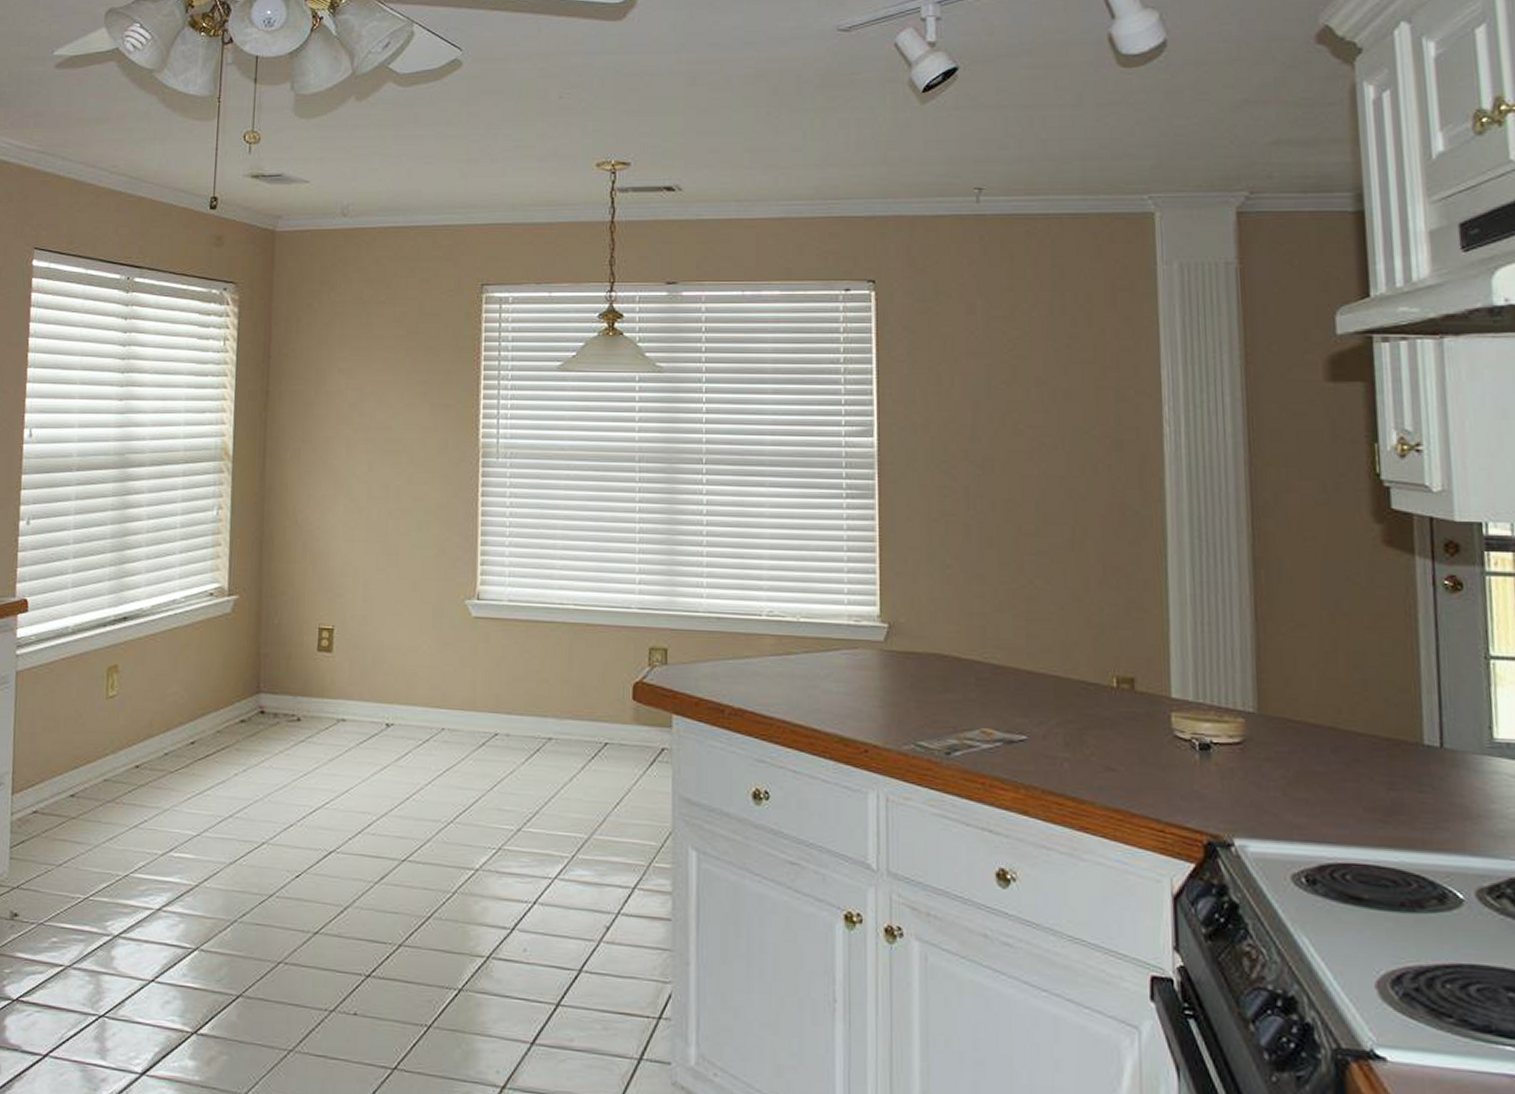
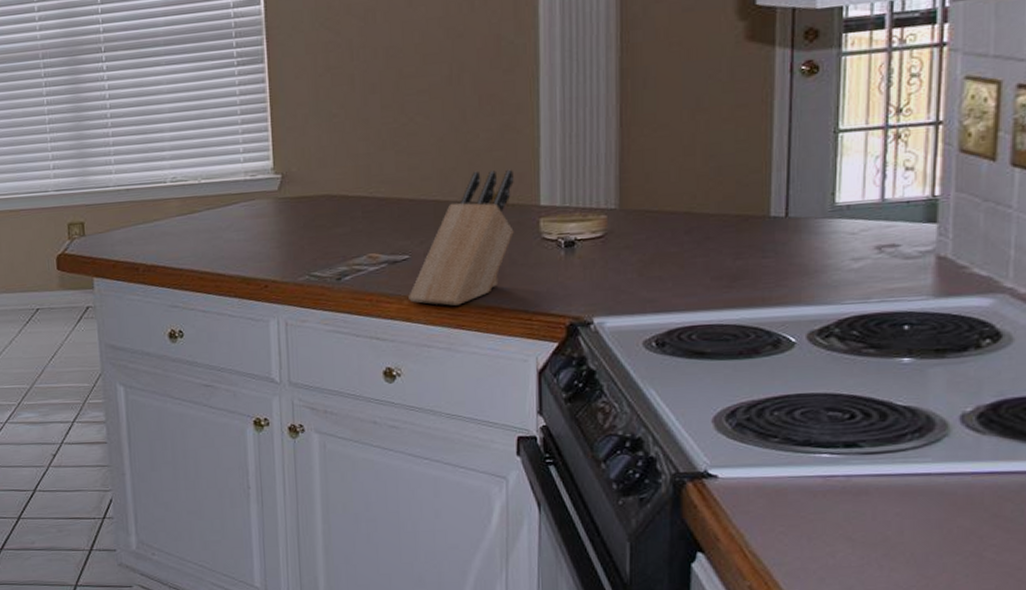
knife block: none [1026,648,1143,803] -> present [409,169,514,306]

